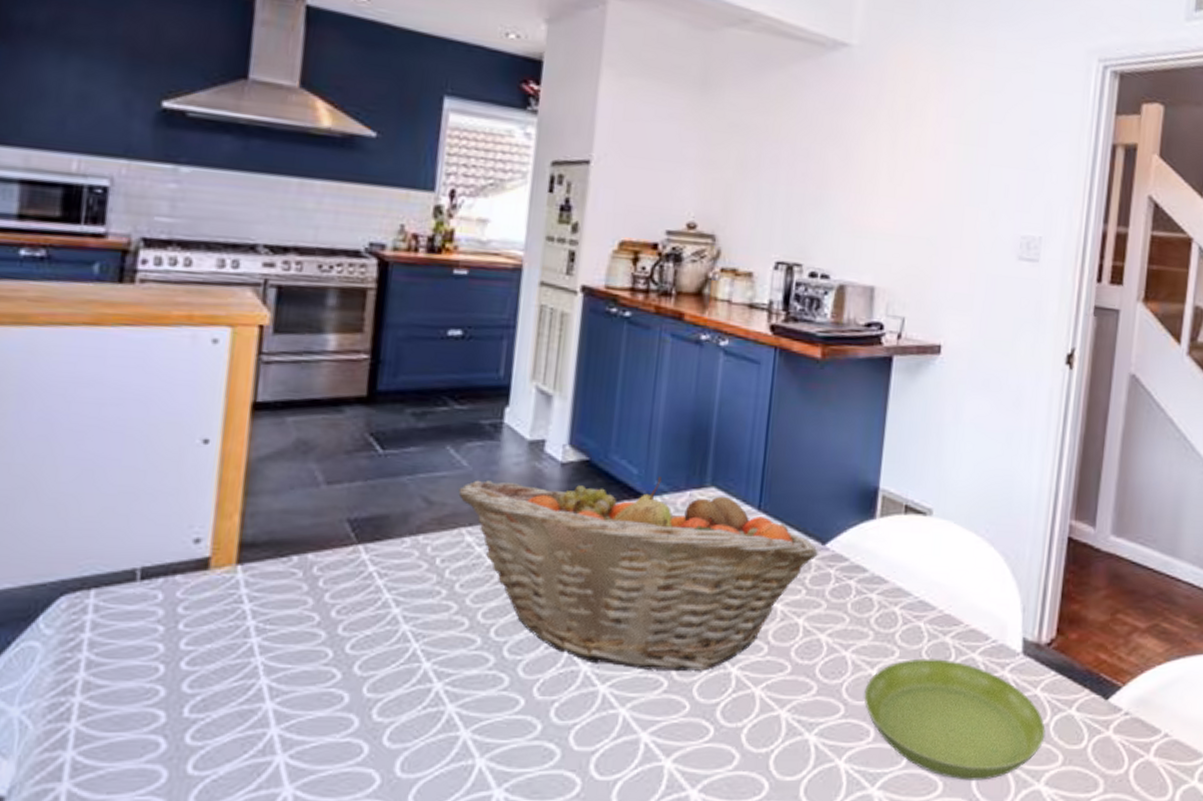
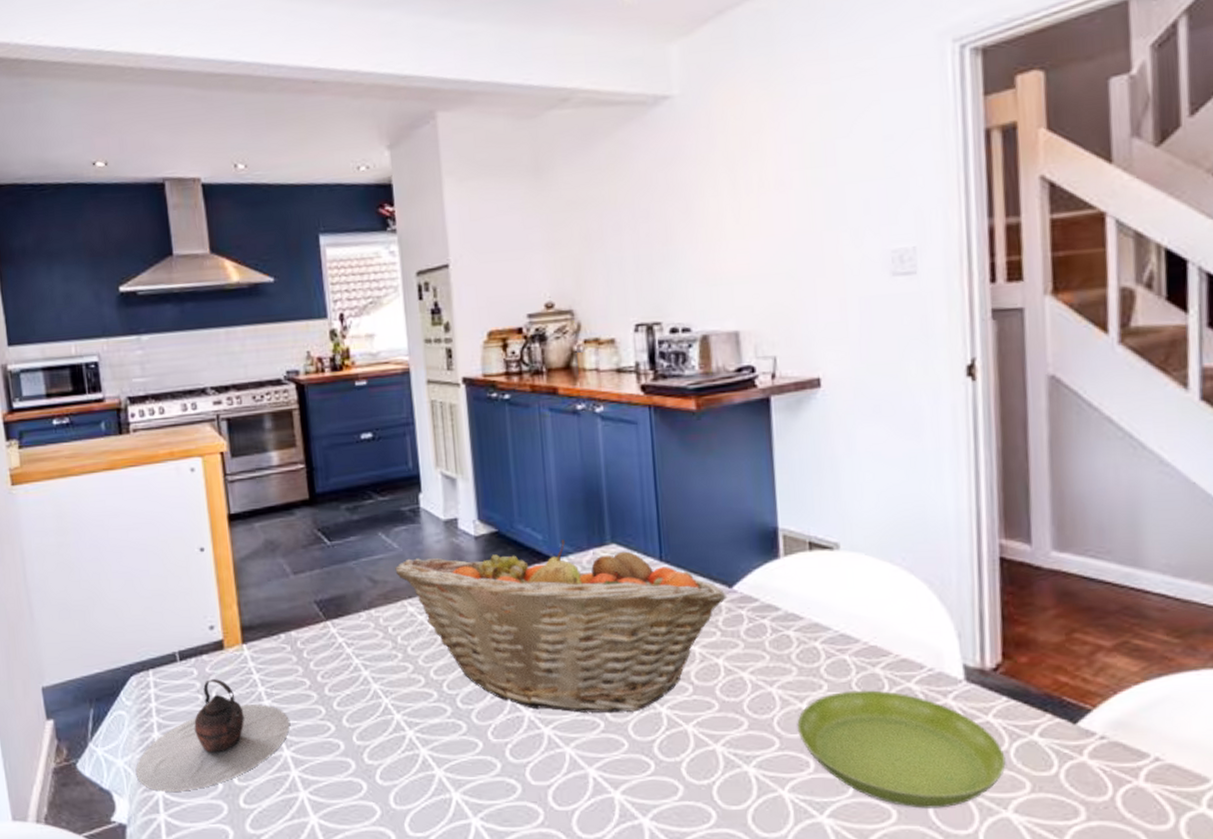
teapot: none [36,607,281,752] -> present [135,679,290,792]

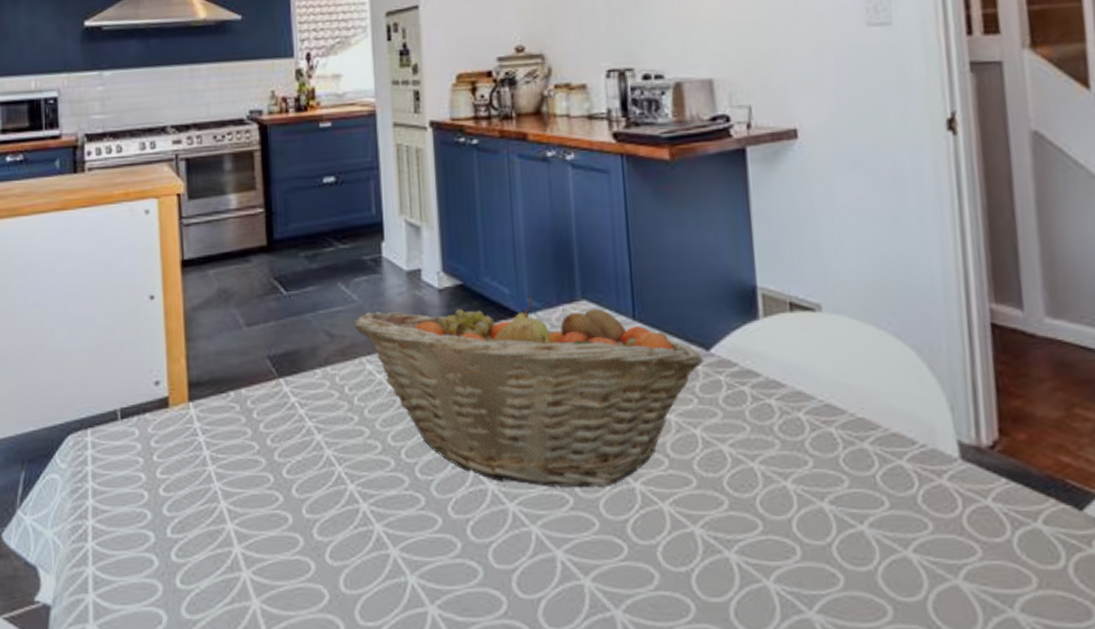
teapot: present [135,679,290,792] -> none [65,441,235,568]
saucer: present [797,690,1006,809] -> none [781,468,1009,605]

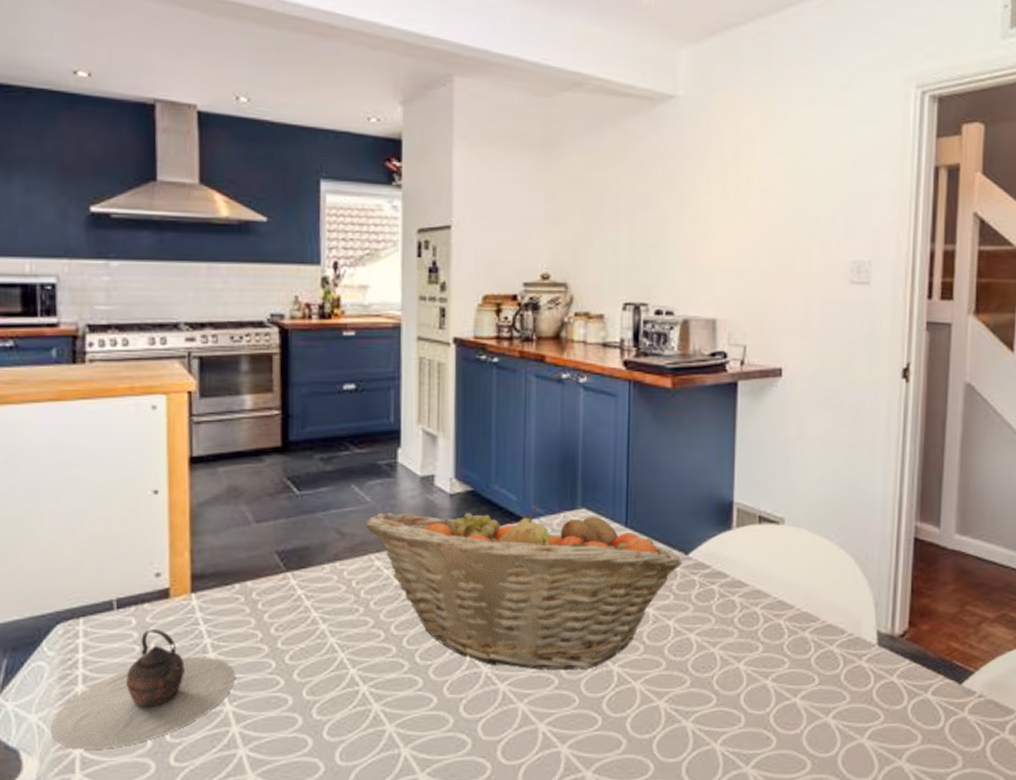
teapot: none [65,441,235,568] -> present [51,629,235,750]

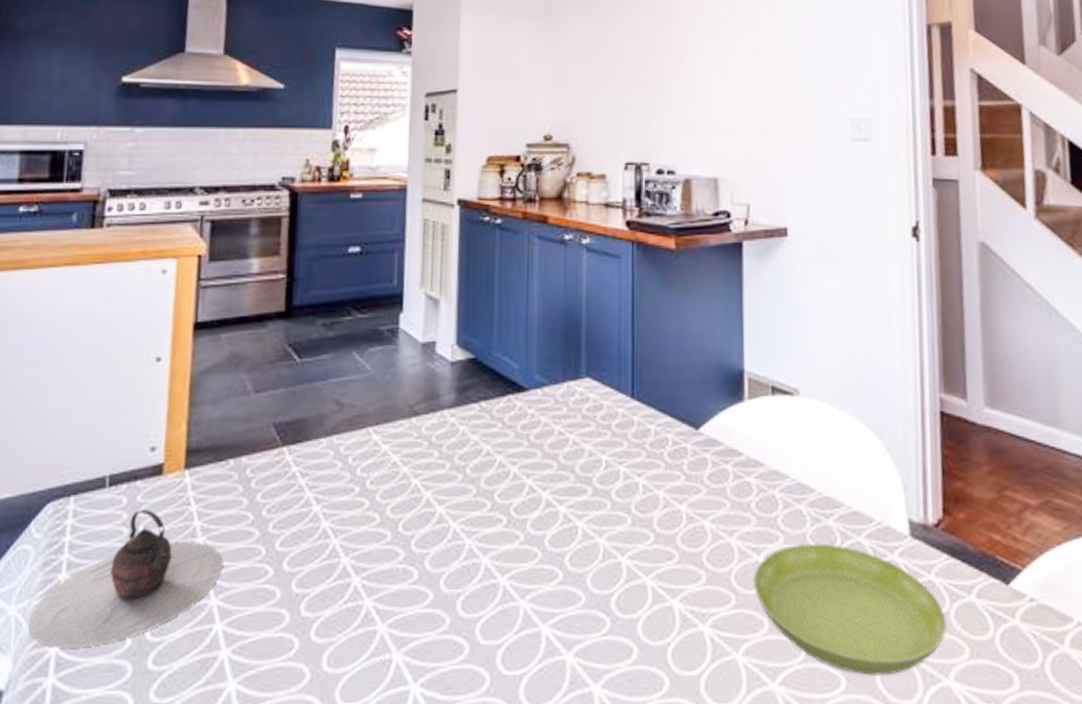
fruit basket: present [365,501,682,670] -> none [364,370,692,561]
saucer: none [733,652,904,759] -> present [753,544,947,676]

